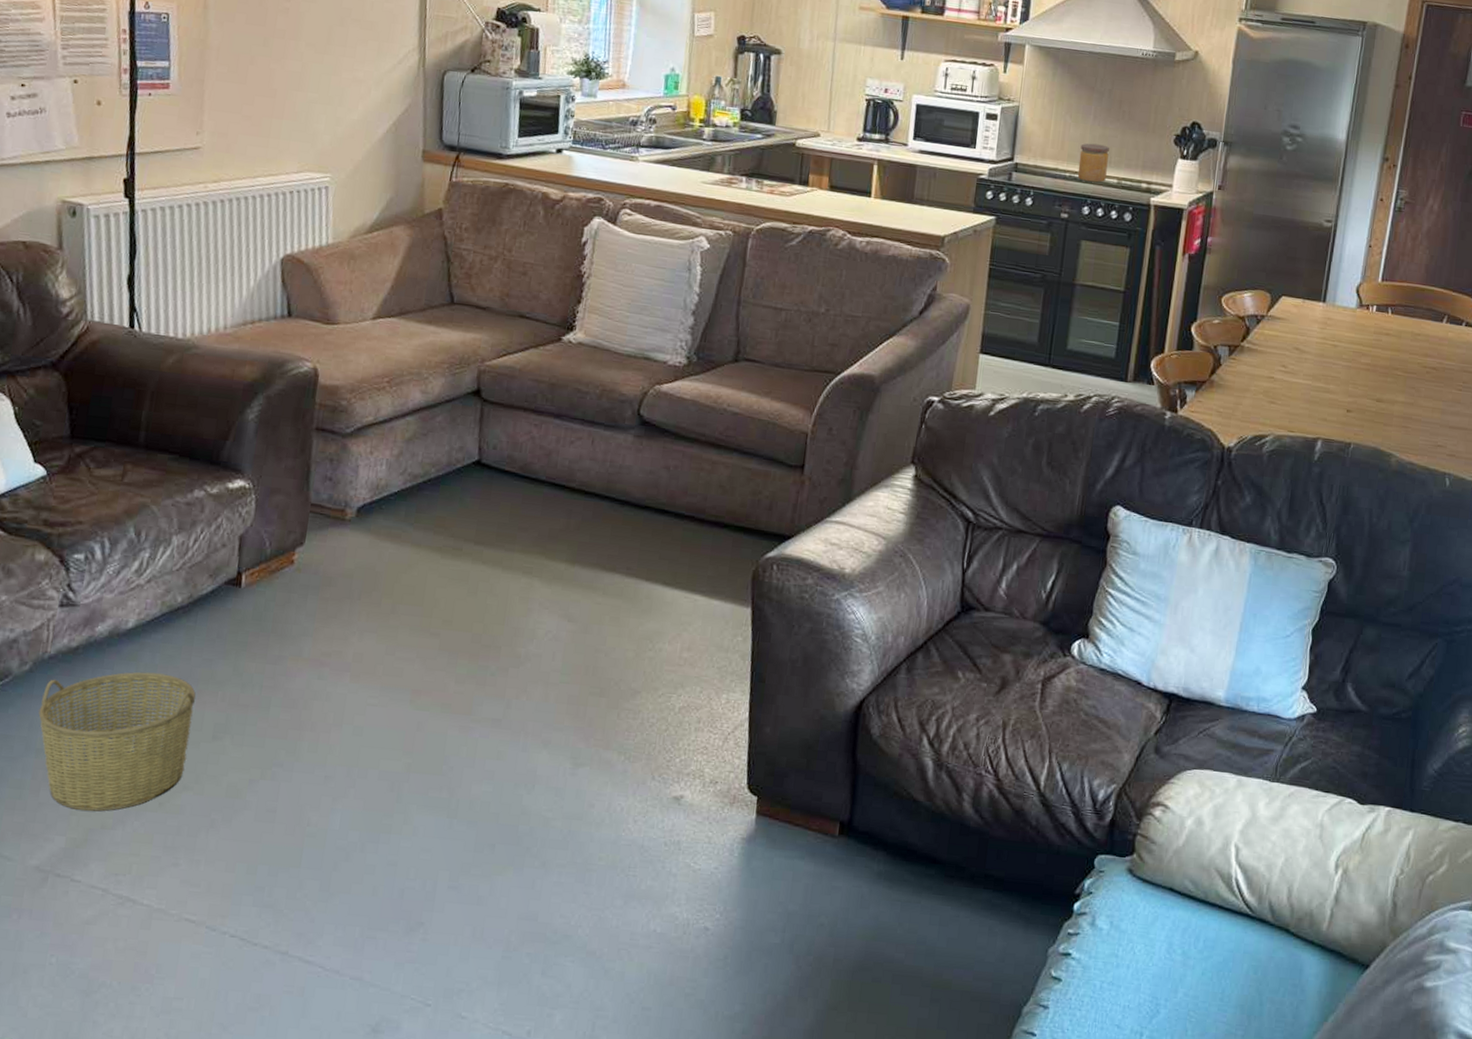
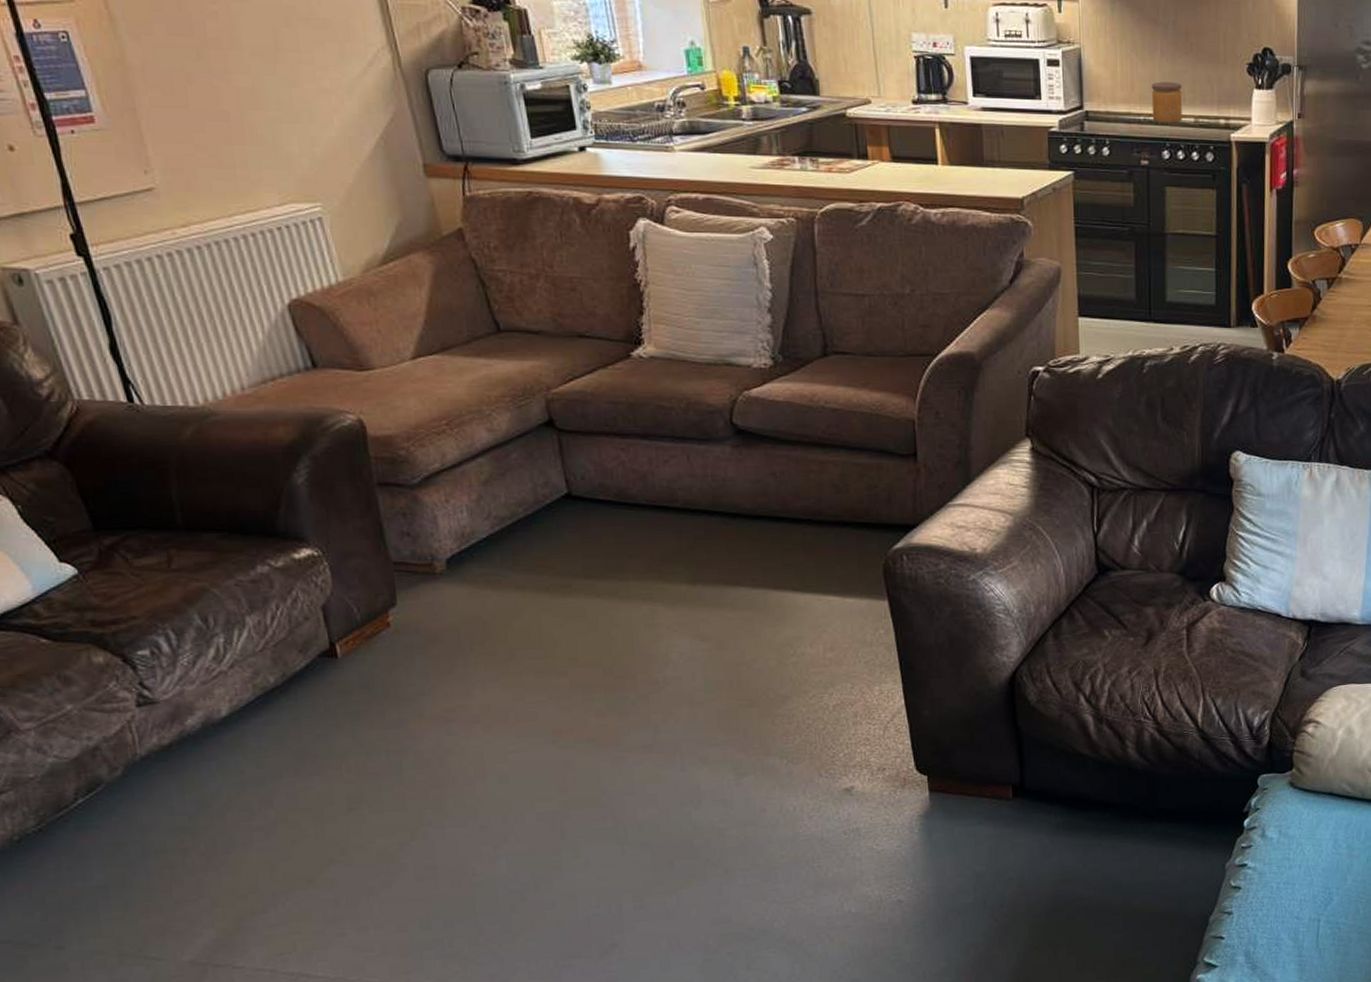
basket: present [38,672,196,812] -> none [145,756,326,902]

